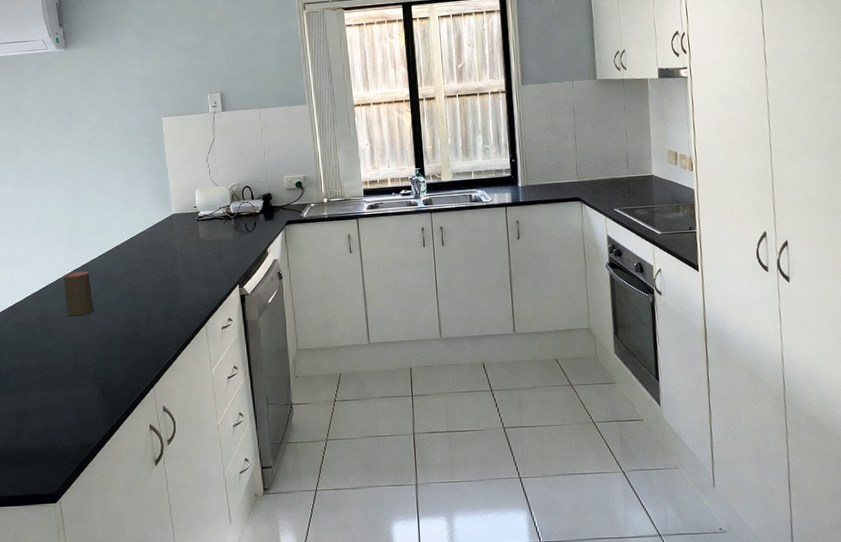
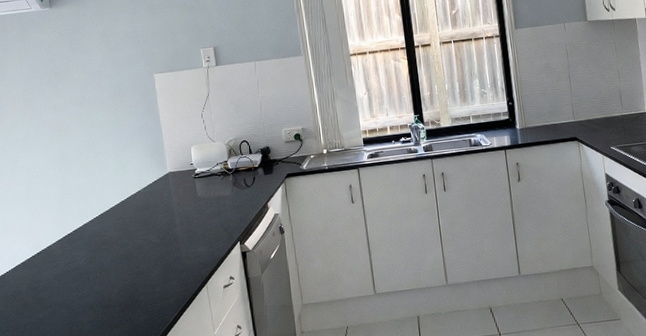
cup: present [63,271,94,317] -> none [54,236,88,284]

